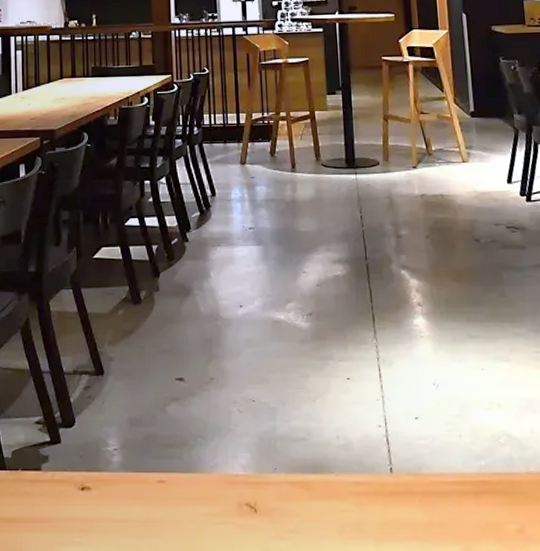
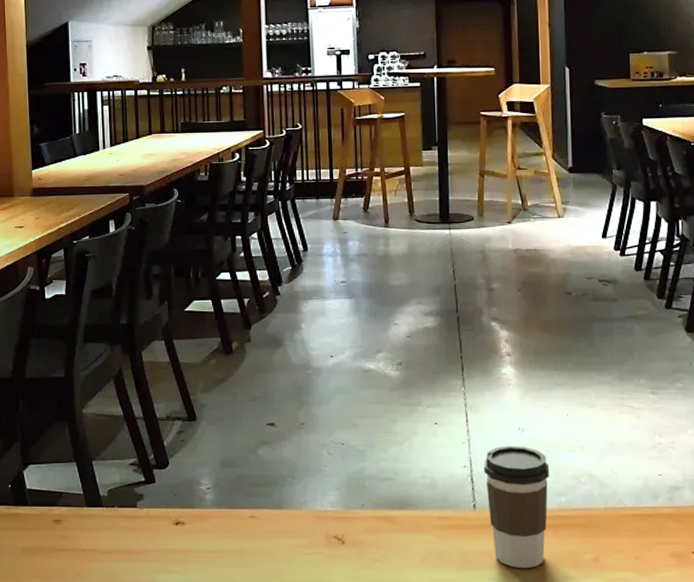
coffee cup: none [399,403,468,540] -> present [484,445,550,568]

